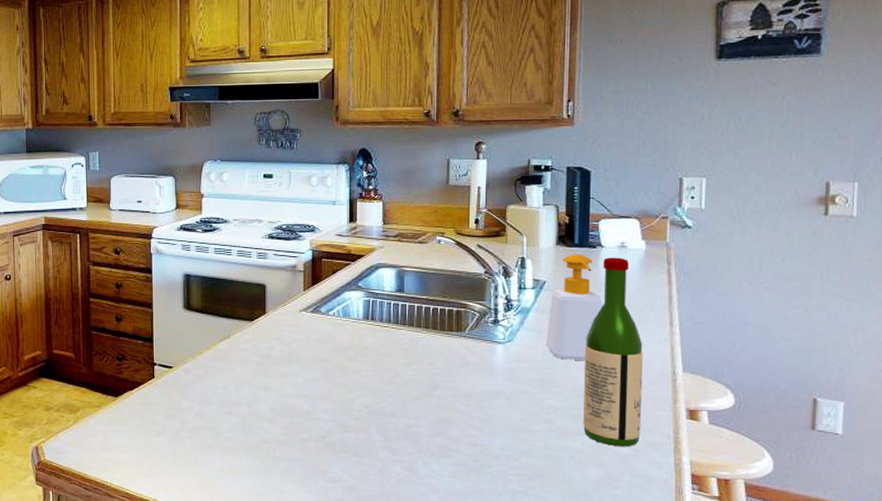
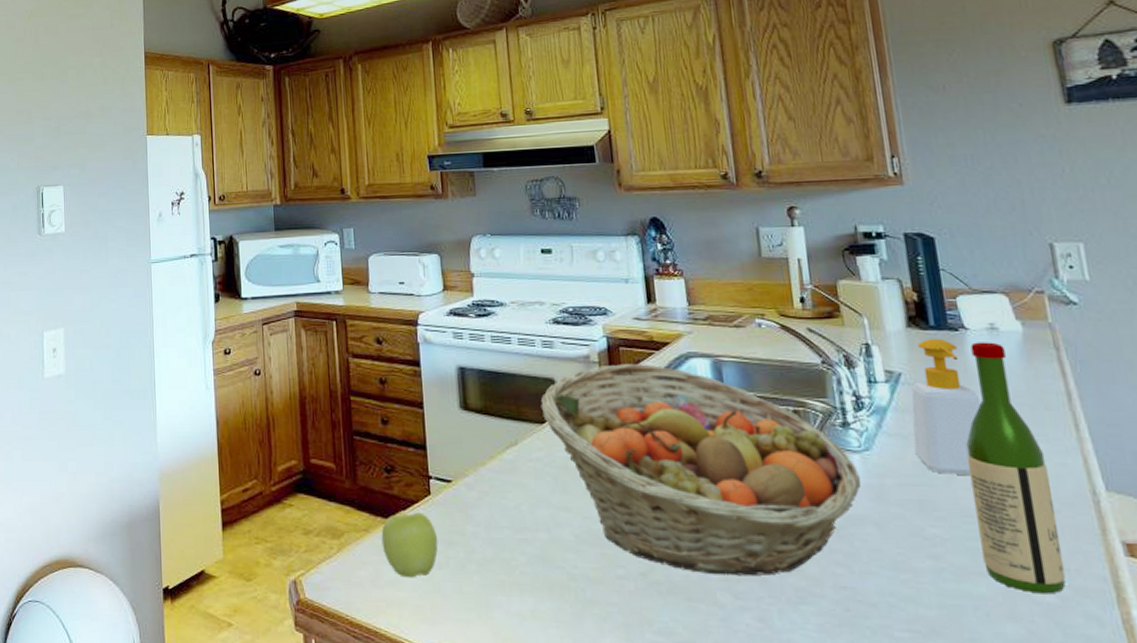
apple: none [111,392,158,443] -> present [381,512,439,578]
fruit basket: none [252,273,501,438] -> present [540,364,861,577]

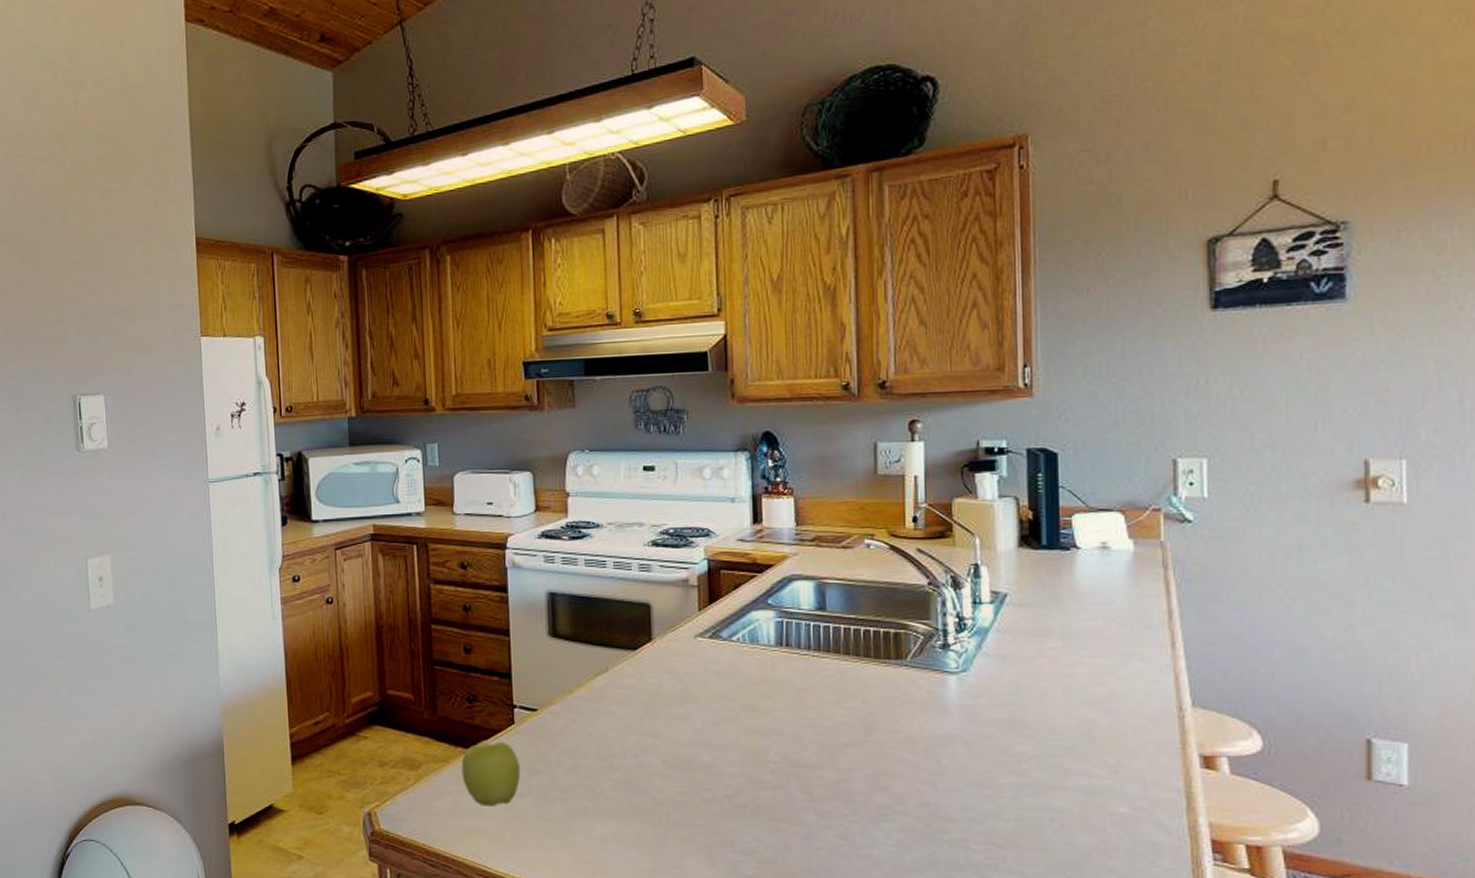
fruit basket: present [540,364,861,577] -> none [634,587,955,796]
soap bottle: present [911,338,981,476] -> none [1011,558,1083,695]
wine bottle: present [966,342,1066,594] -> none [1061,561,1142,805]

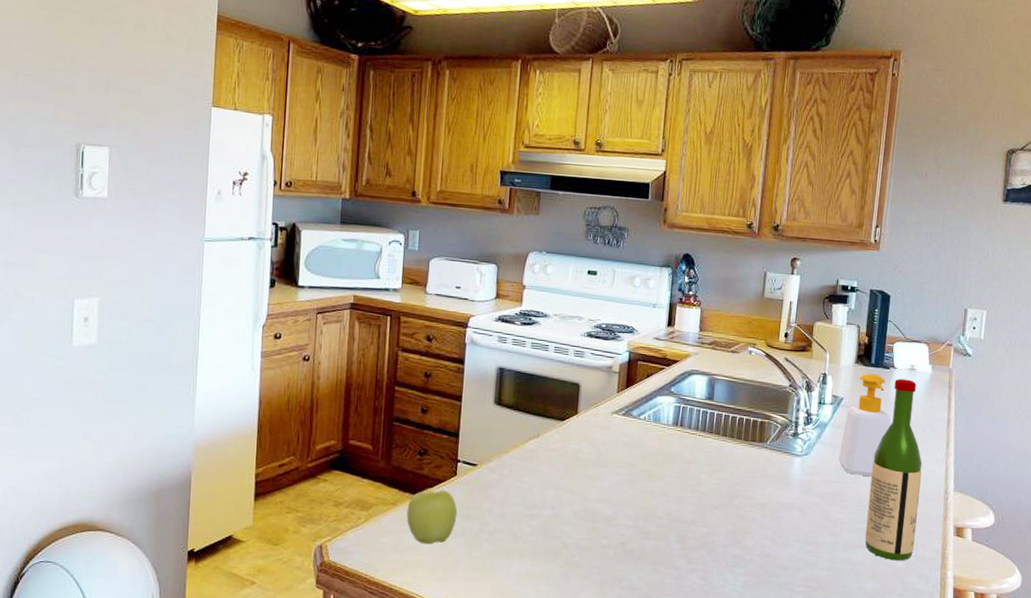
soap bottle: none [1011,558,1083,695] -> present [839,373,892,477]
wine bottle: none [1061,561,1142,805] -> present [865,378,923,561]

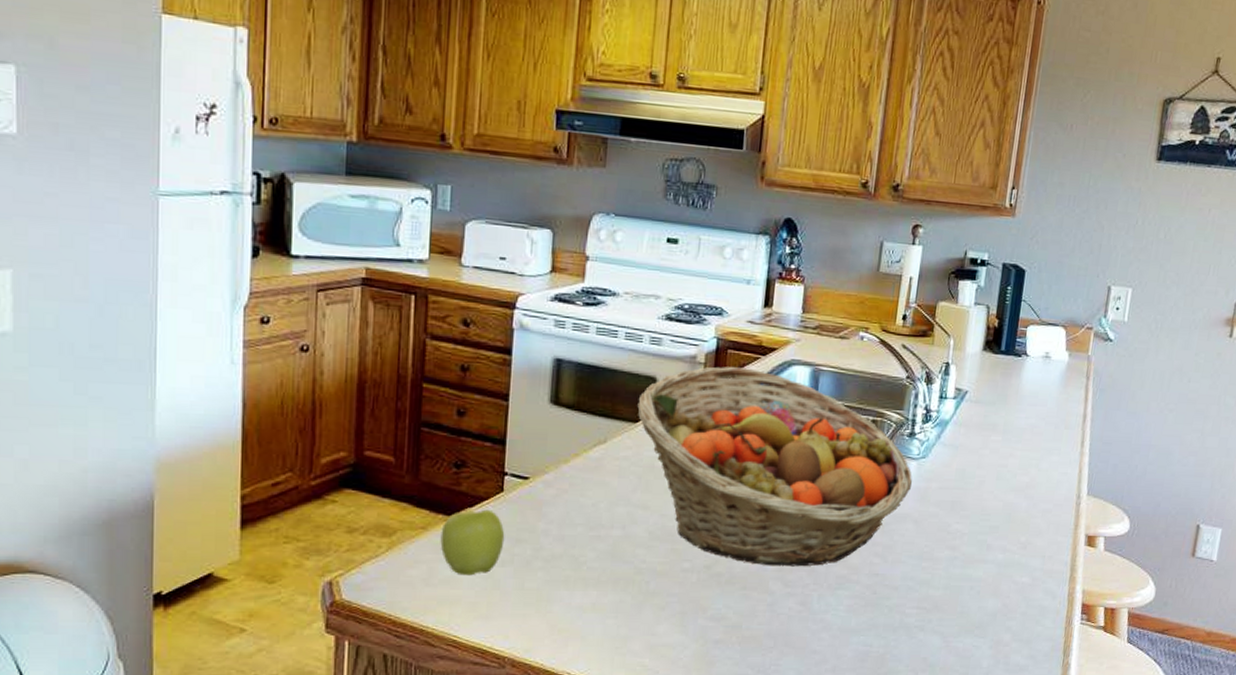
fruit basket: none [564,375,797,547] -> present [637,367,913,567]
soap bottle: present [839,373,892,477] -> none [960,362,1021,482]
wine bottle: present [865,378,923,561] -> none [986,368,1054,576]

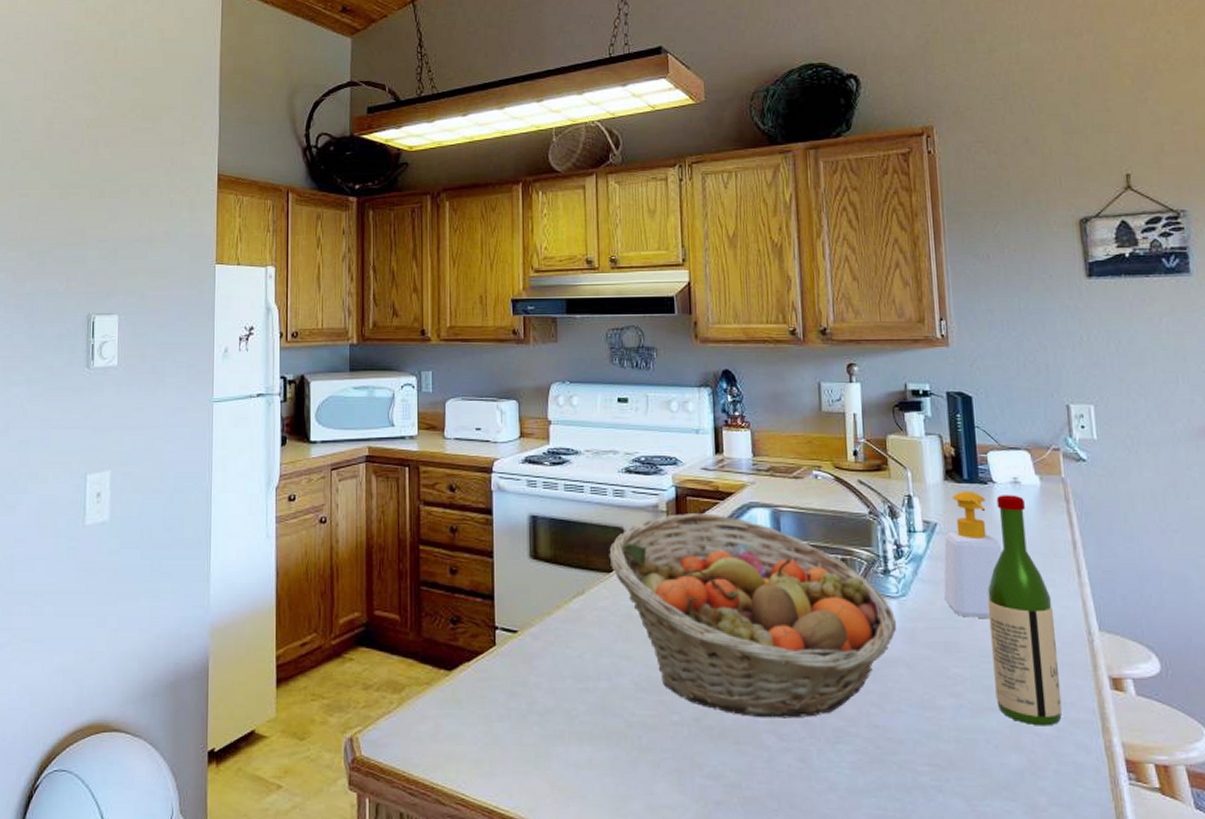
apple: present [440,509,505,576] -> none [443,663,501,731]
soap bottle: none [960,362,1021,482] -> present [944,491,1002,619]
wine bottle: none [986,368,1054,576] -> present [987,495,1063,726]

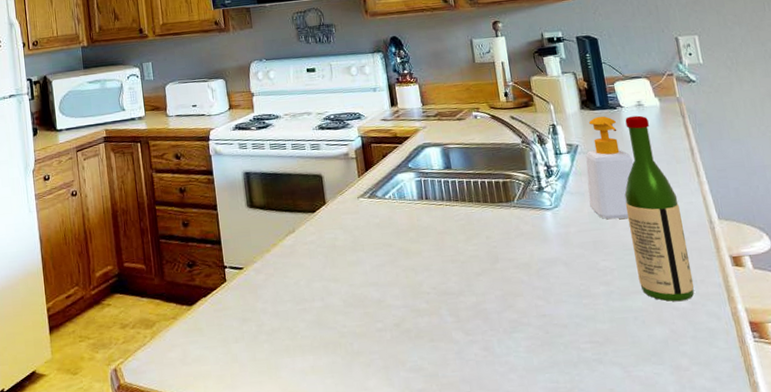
fruit basket: present [609,513,897,718] -> none [311,156,553,319]

